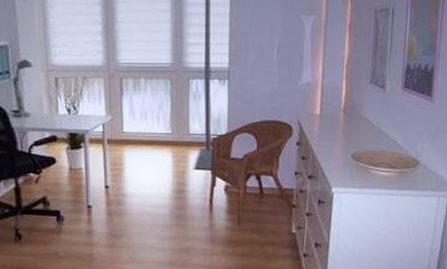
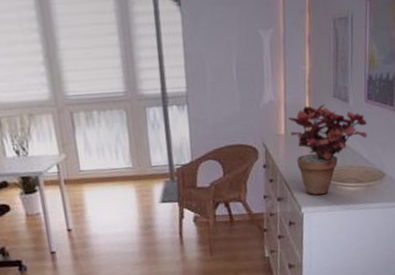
potted plant: none [324,89,404,177] -> present [288,104,368,195]

